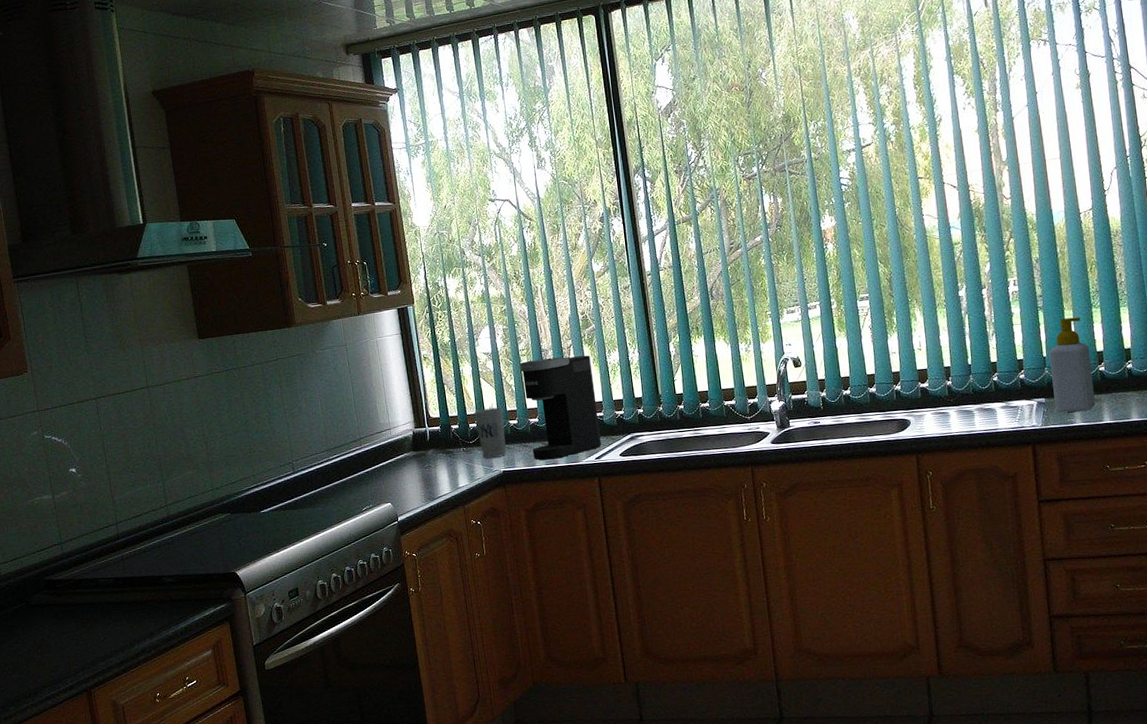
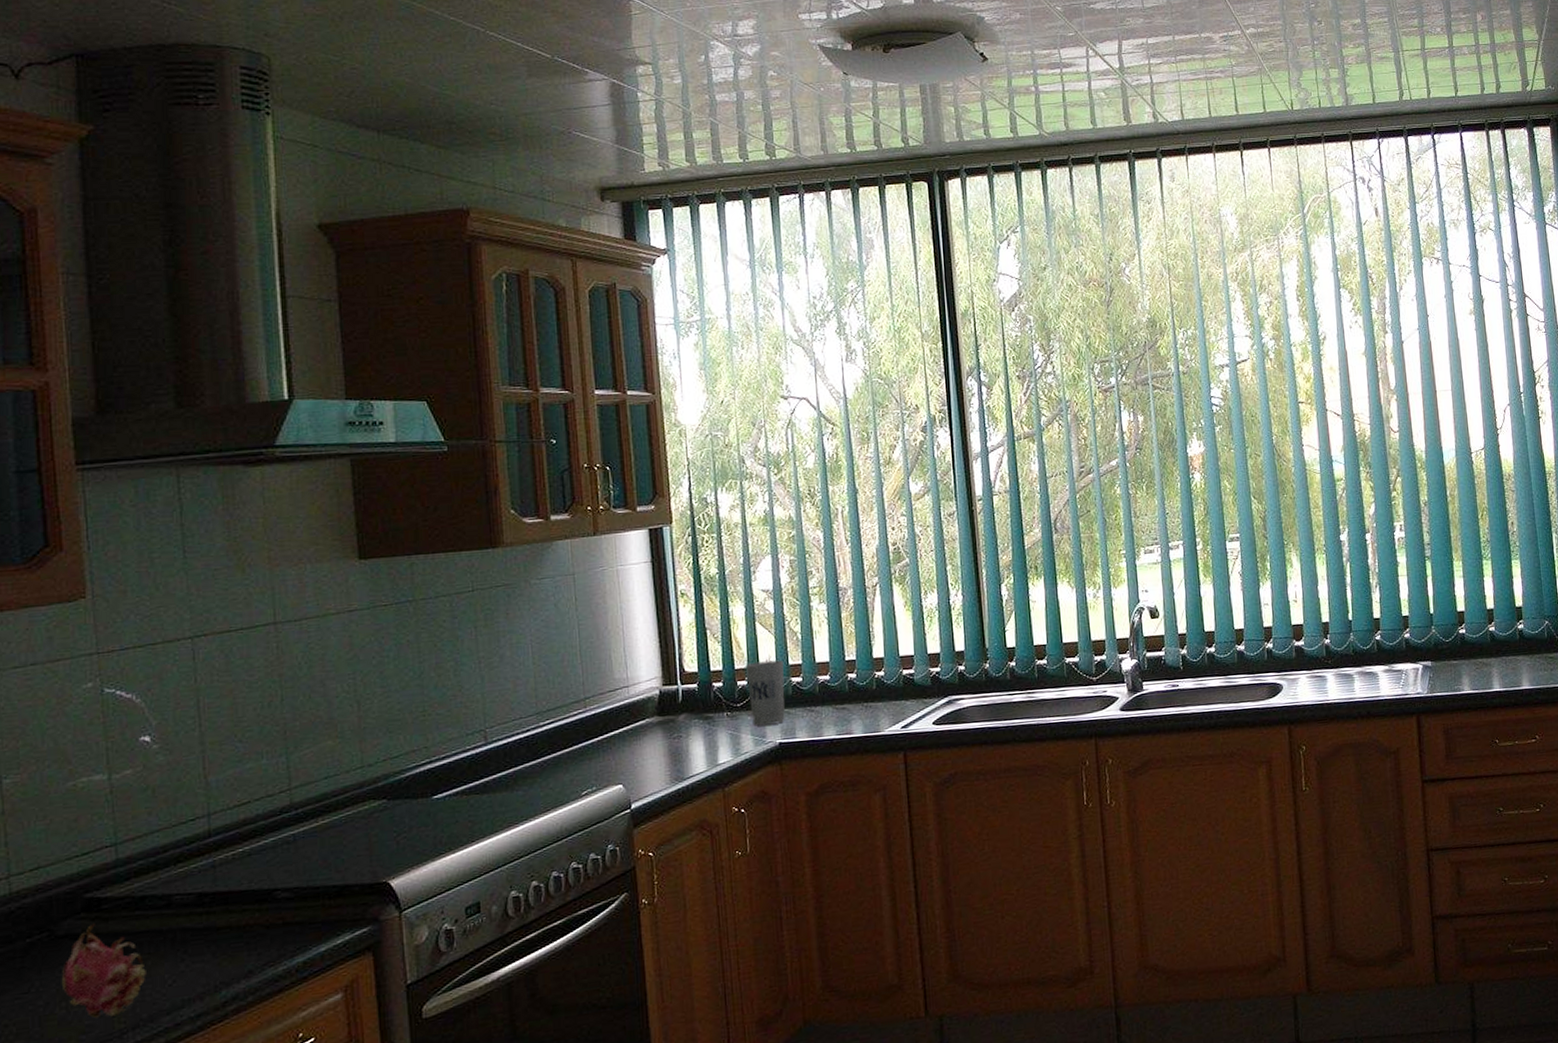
fruit: none [36,597,87,662] -> present [61,923,146,1019]
coffee maker: present [519,355,601,460] -> none [809,596,910,729]
soap bottle: present [1049,317,1096,413] -> none [1437,569,1485,679]

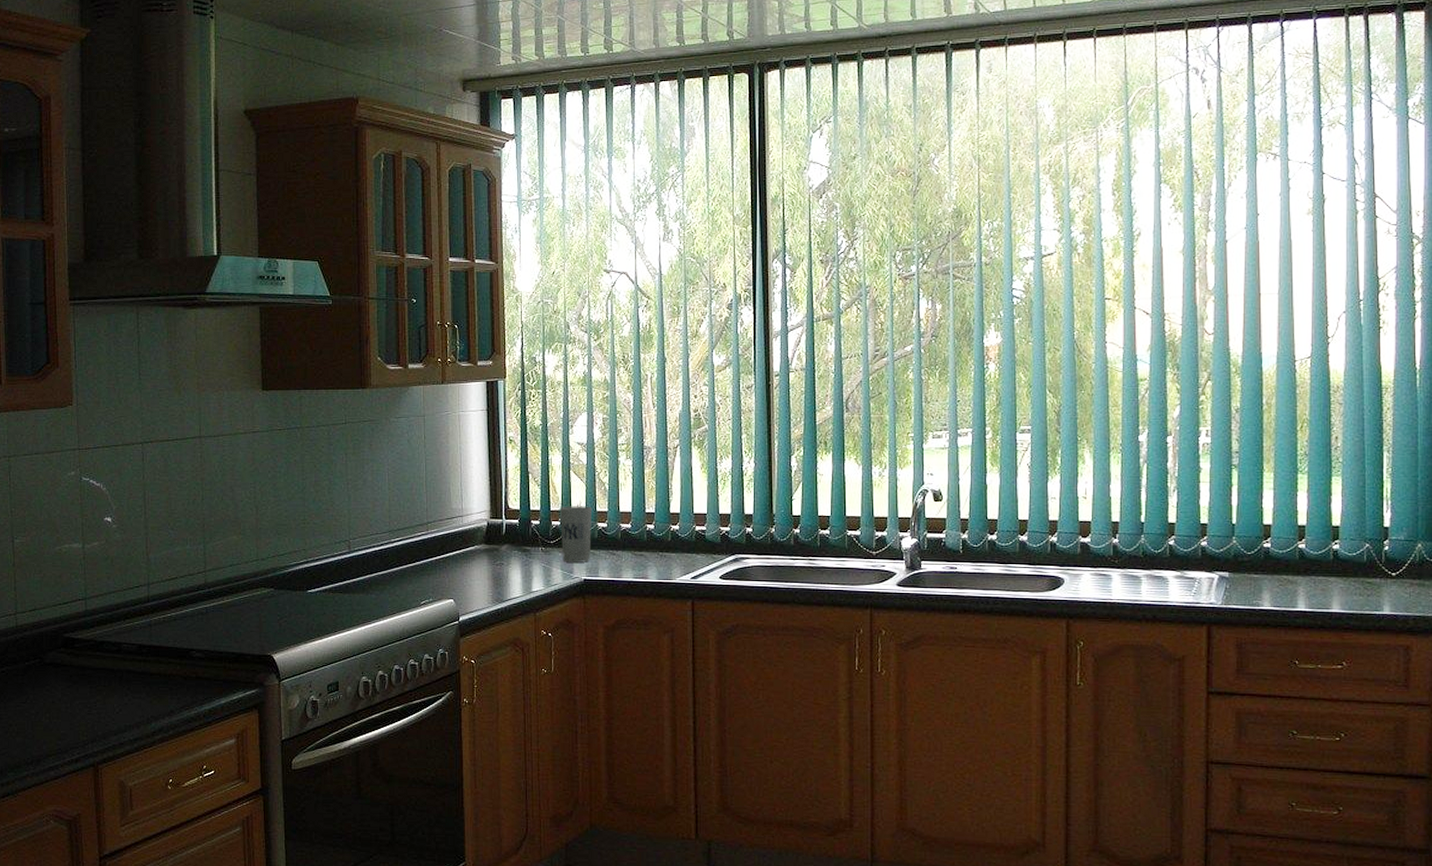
fruit: present [61,923,146,1019] -> none [47,657,102,730]

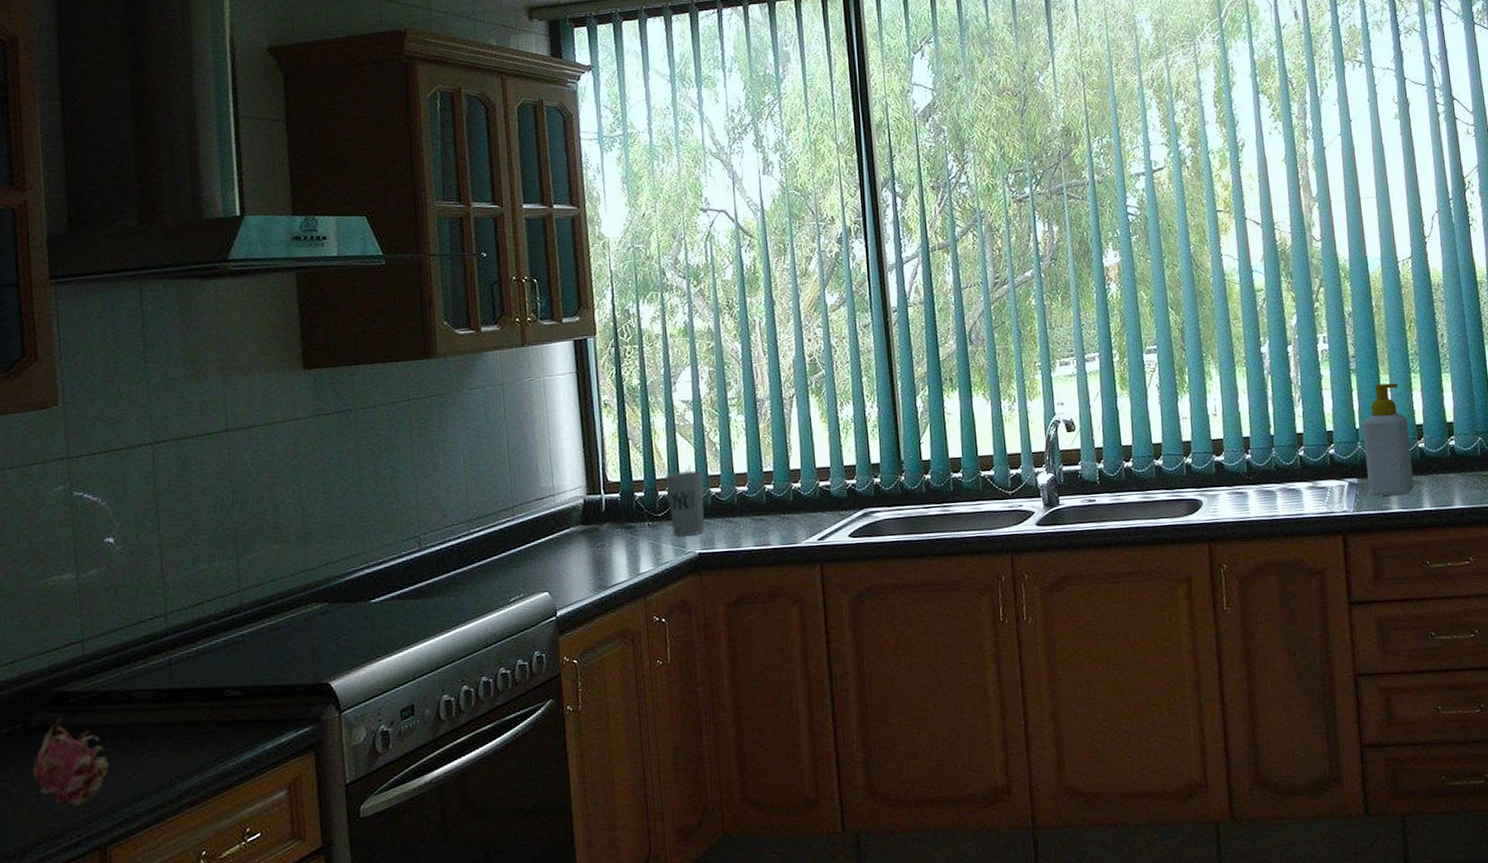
fruit: none [47,657,102,730] -> present [33,716,109,808]
soap bottle: none [1240,482,1289,594] -> present [1363,383,1414,496]

